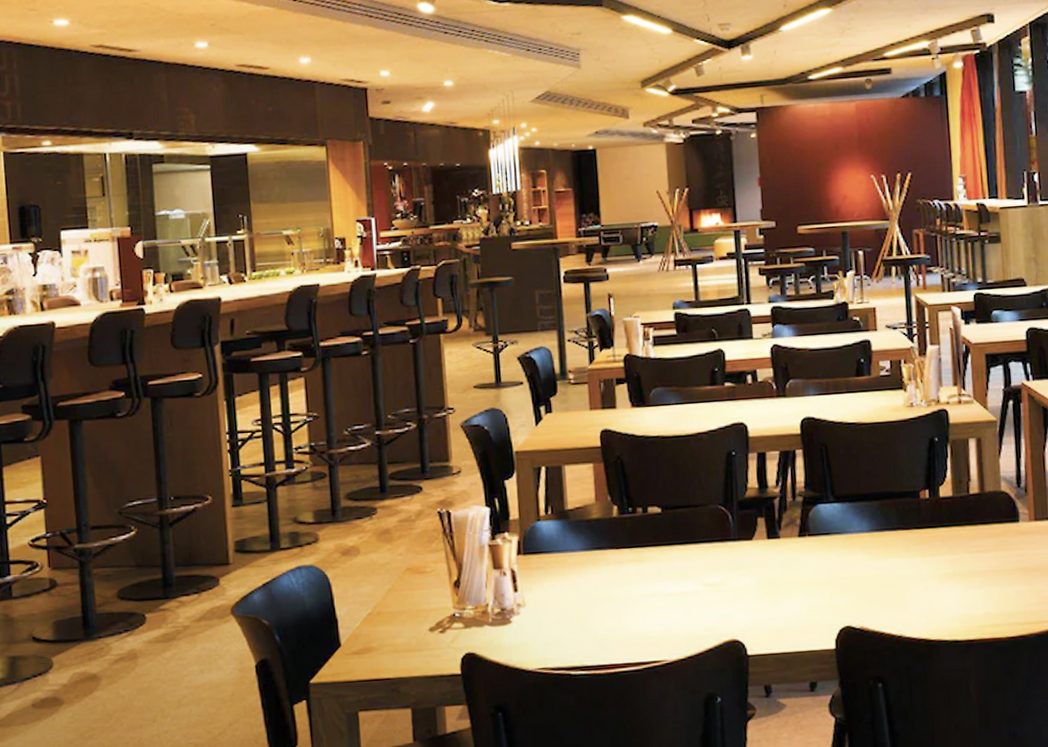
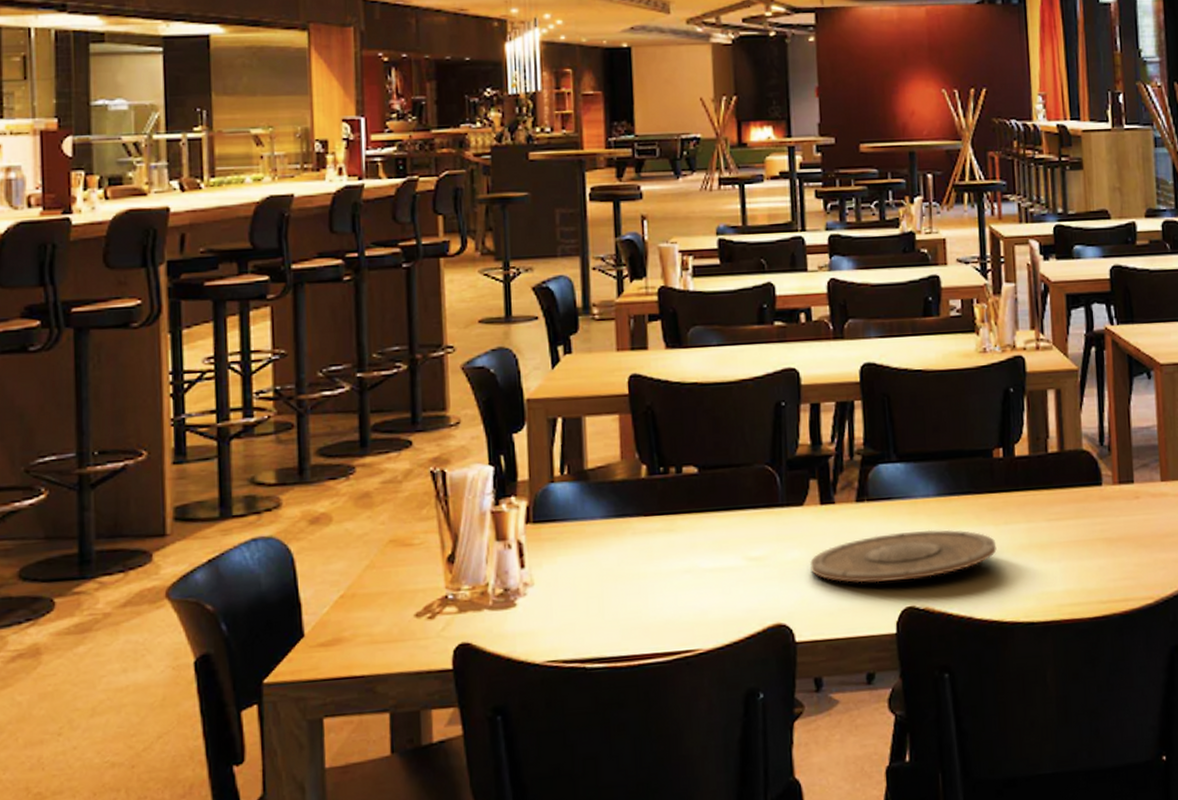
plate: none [759,560,924,606] -> present [810,529,997,583]

